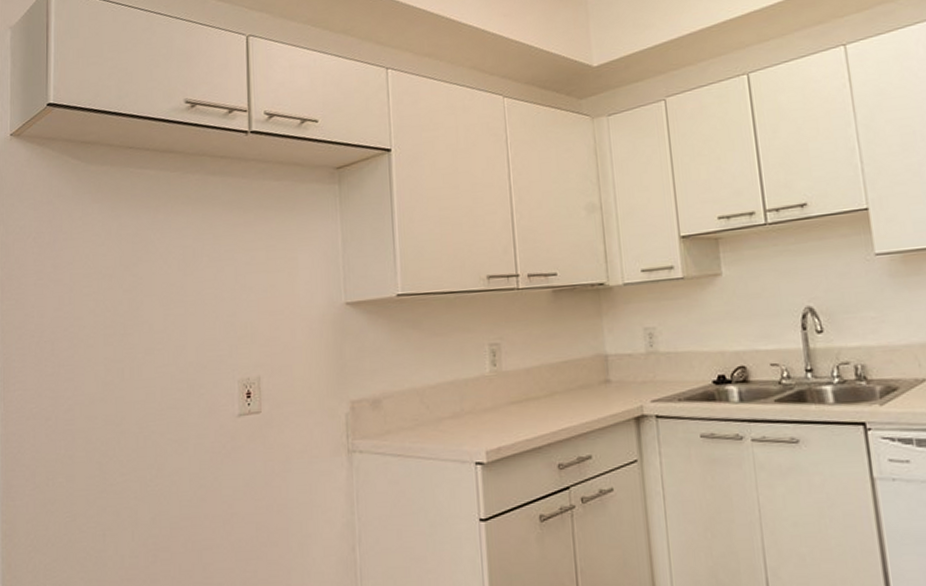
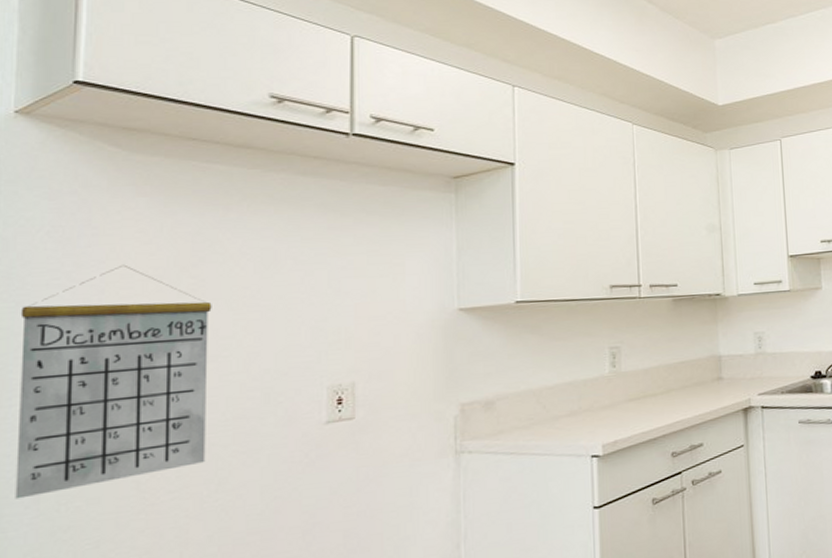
calendar: none [19,265,148,473] -> present [15,264,212,499]

